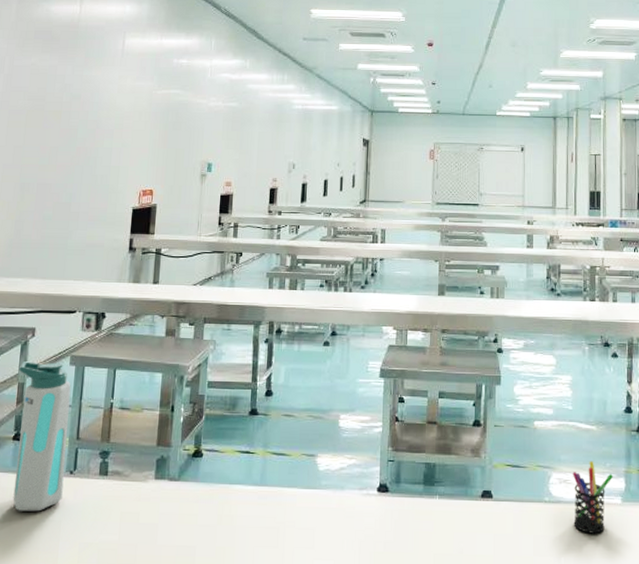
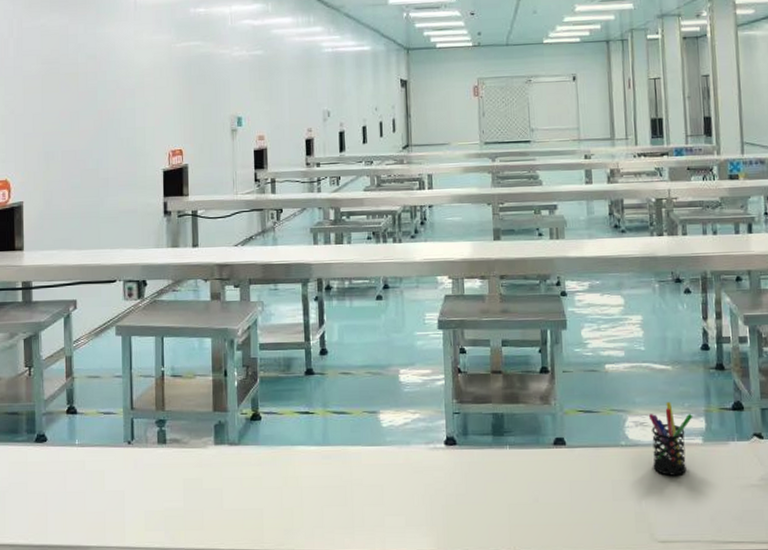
water bottle: present [13,361,71,512] -> none [64,333,123,483]

